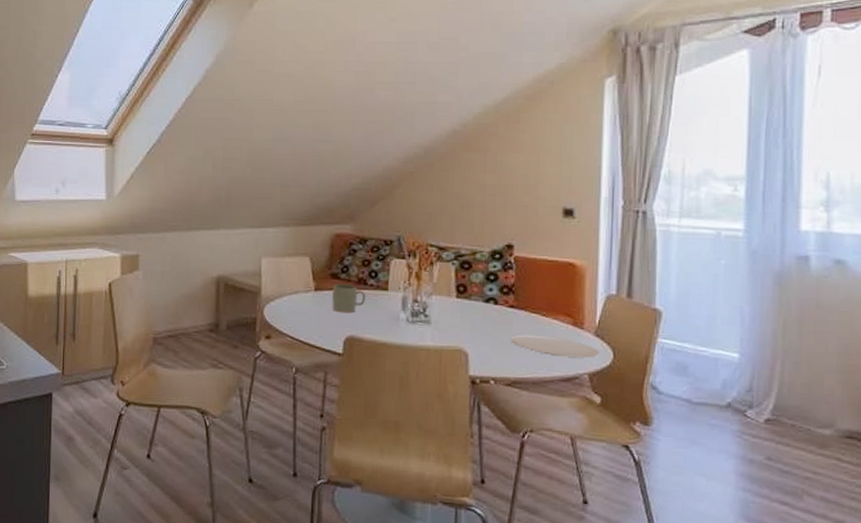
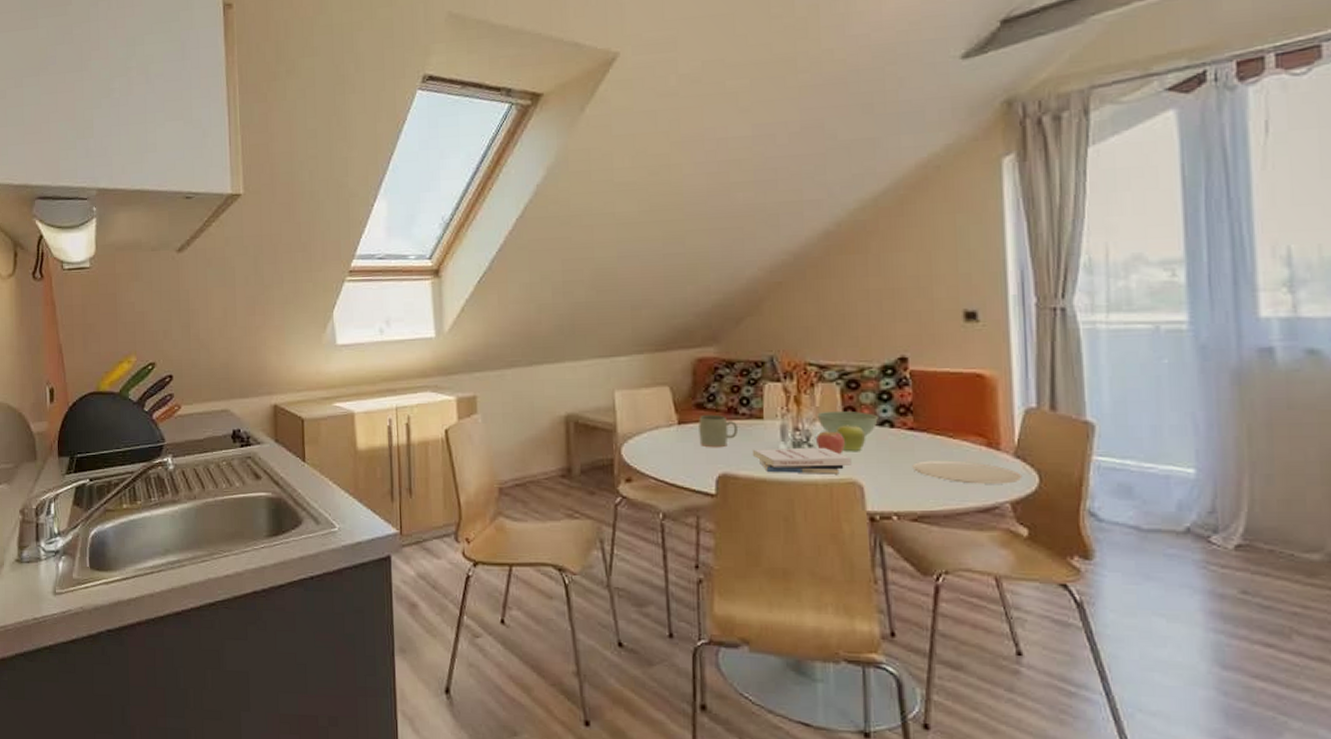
books: none [376,316,460,342] -> present [752,448,852,474]
fruit: none [432,300,455,326] -> present [816,426,845,455]
bowl: none [434,287,485,312] -> present [817,410,878,438]
fruit: none [448,300,474,324] -> present [835,425,866,452]

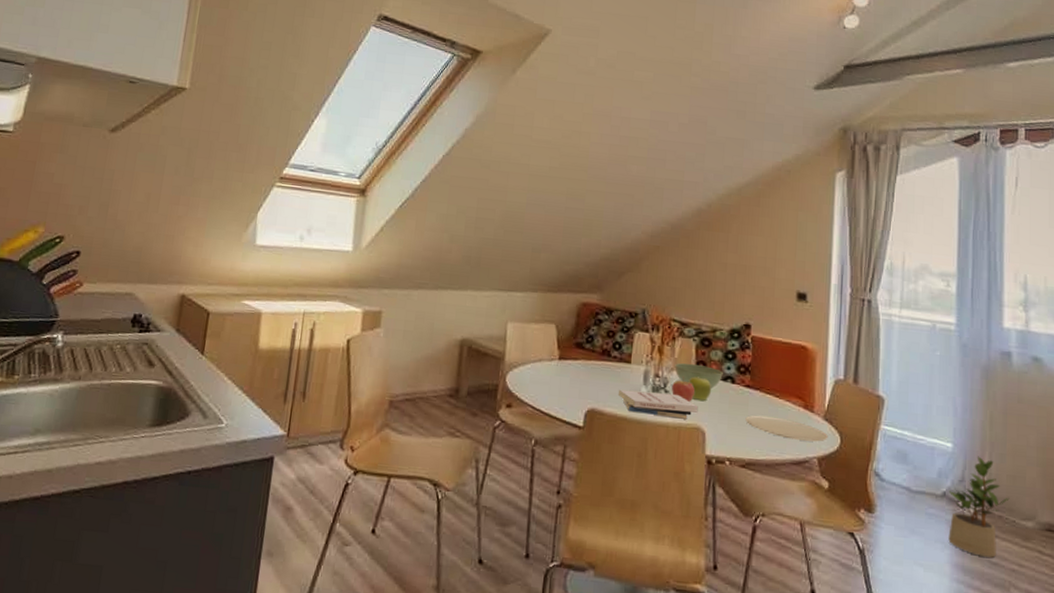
mug: present [698,414,738,448] -> none [575,353,609,385]
potted plant: none [1195,480,1284,600] -> present [948,456,1010,558]

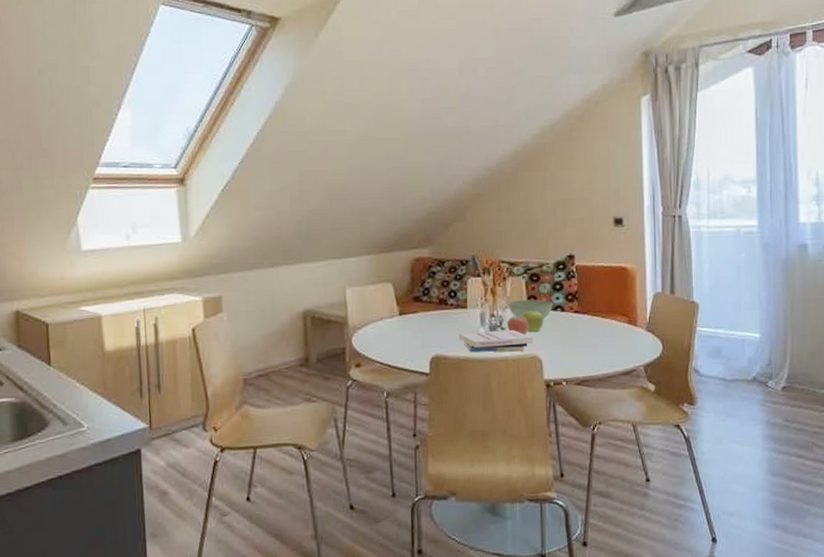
plate: present [745,415,828,442] -> none [577,335,652,353]
potted plant: present [948,456,1010,558] -> none [759,340,810,426]

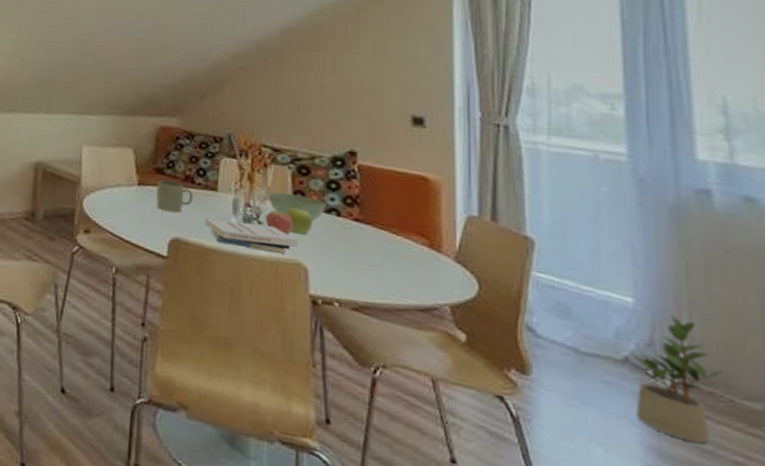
mug: none [416,305,447,334] -> present [156,179,193,213]
potted plant: none [759,340,810,426] -> present [634,315,723,444]

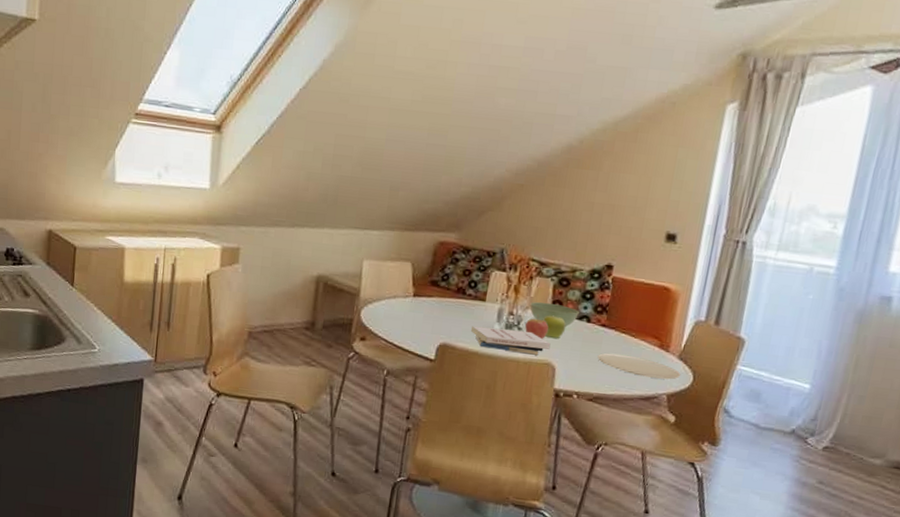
mug: present [156,179,193,213] -> none [428,291,463,321]
plate: none [356,252,462,287] -> present [597,352,681,380]
potted plant: present [634,315,723,444] -> none [790,397,862,490]

